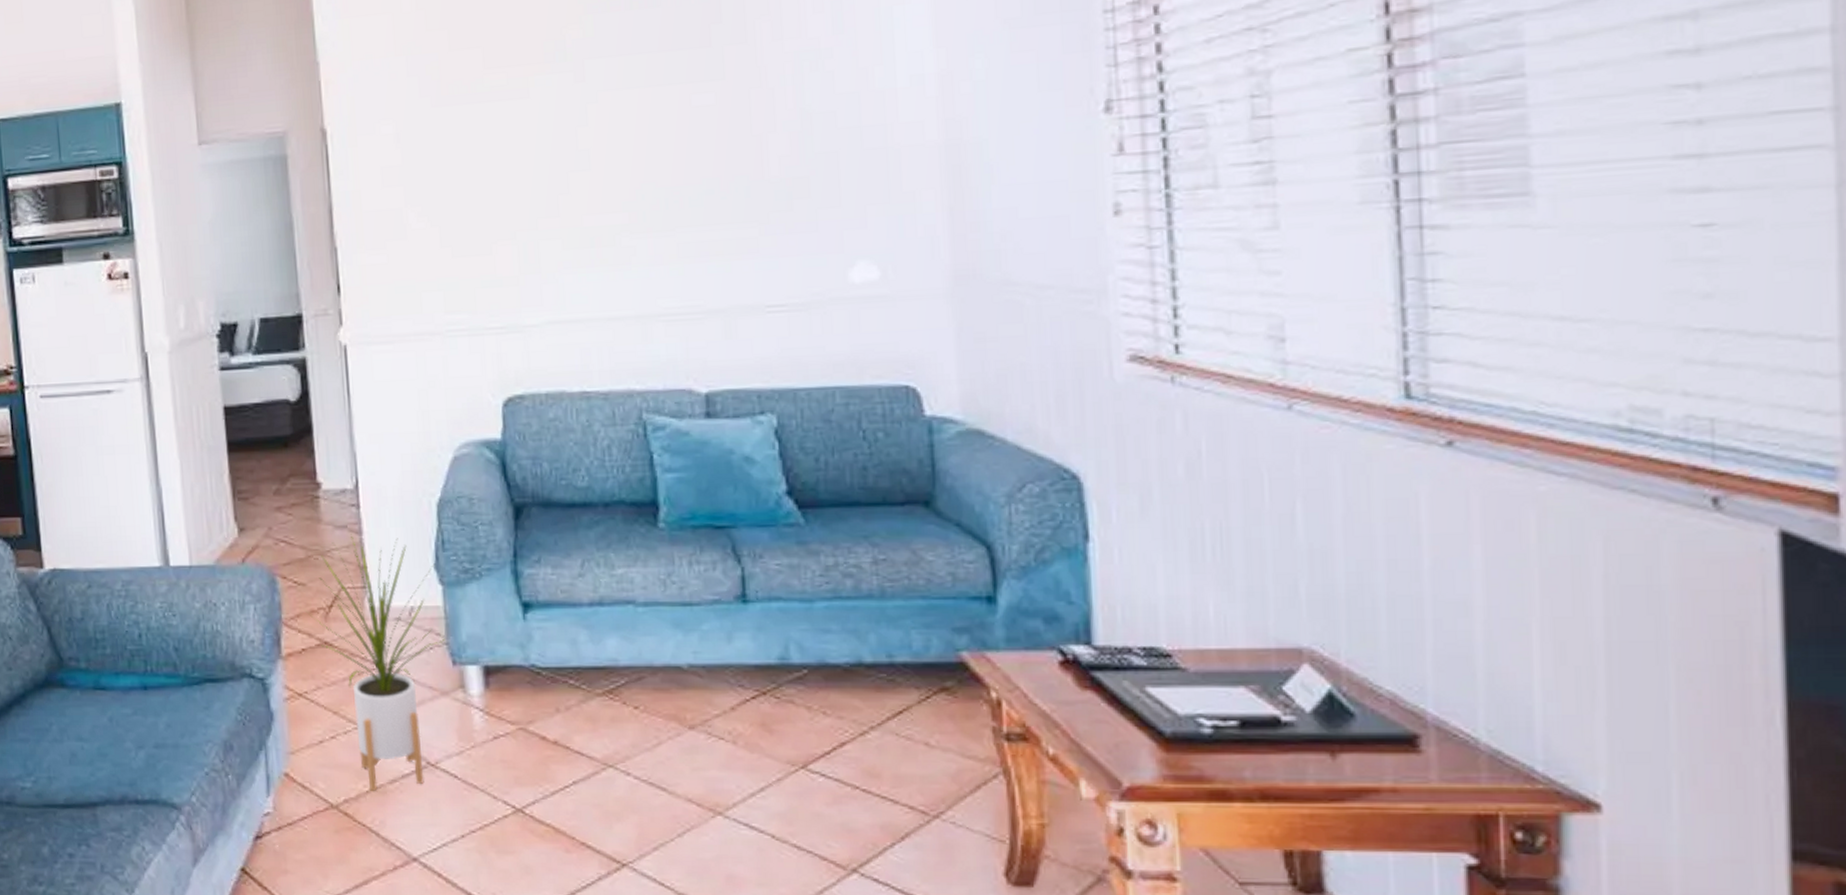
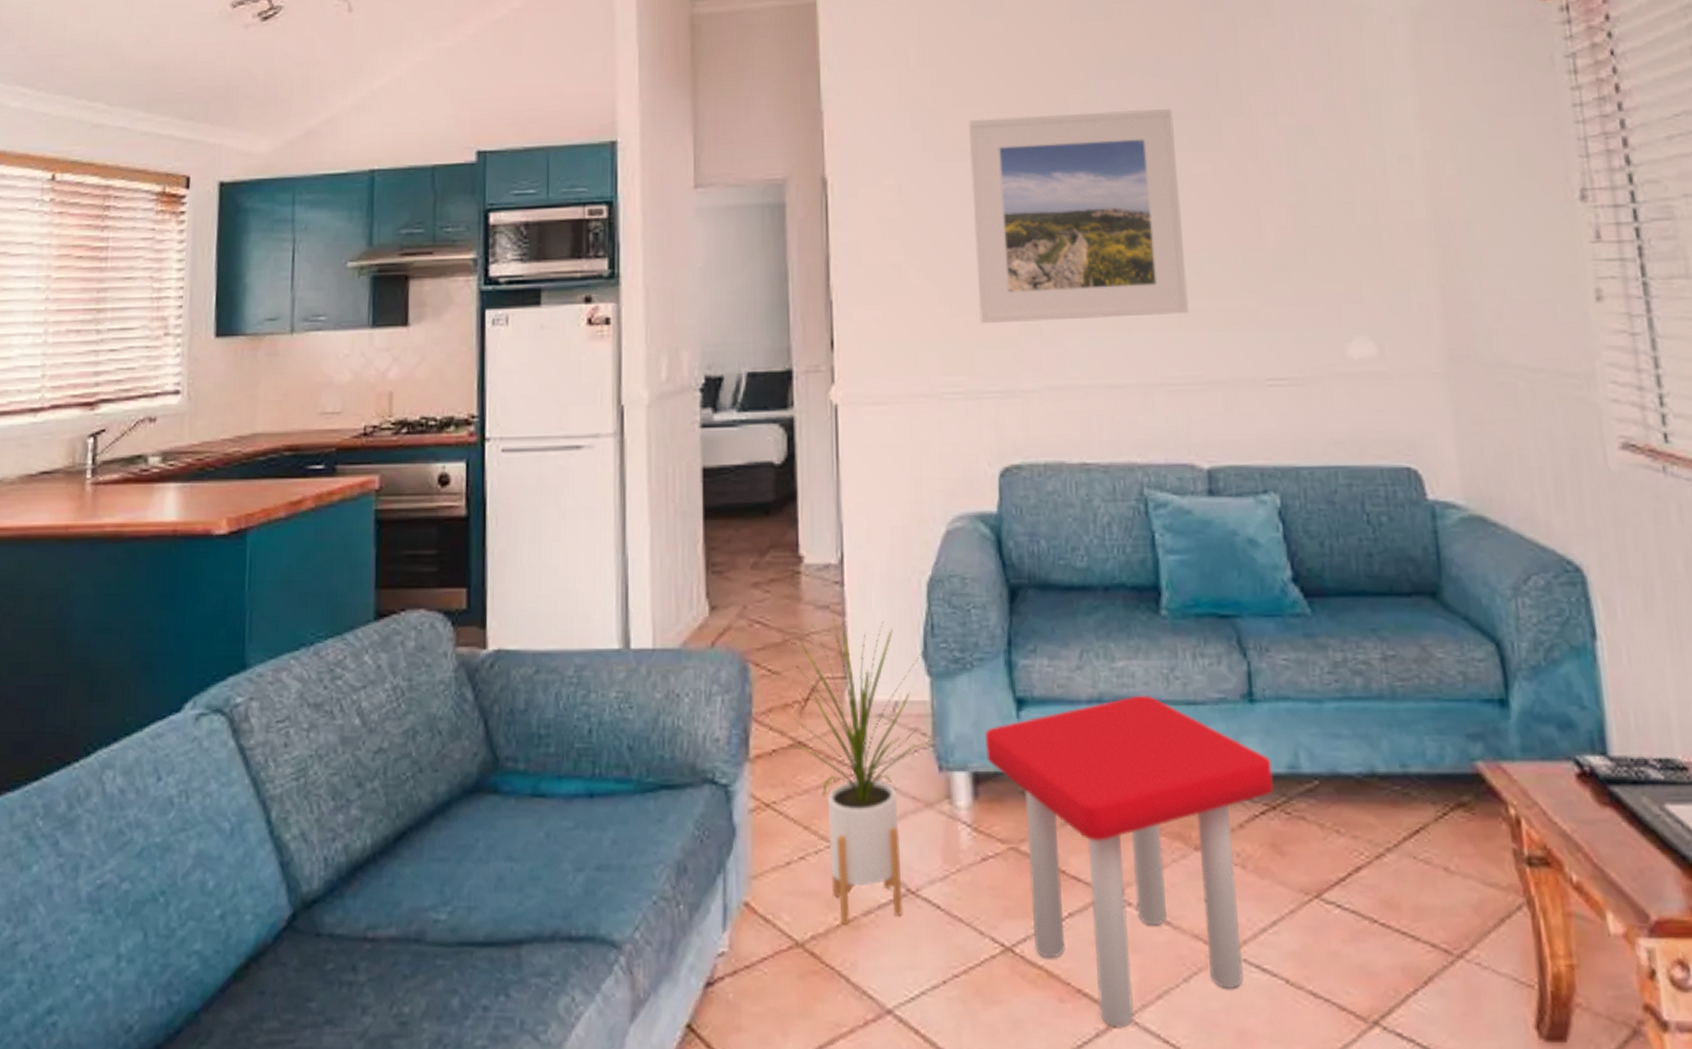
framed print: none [464,40,688,264] -> present [968,109,1189,324]
stool: none [493,598,765,874] -> present [984,695,1275,1028]

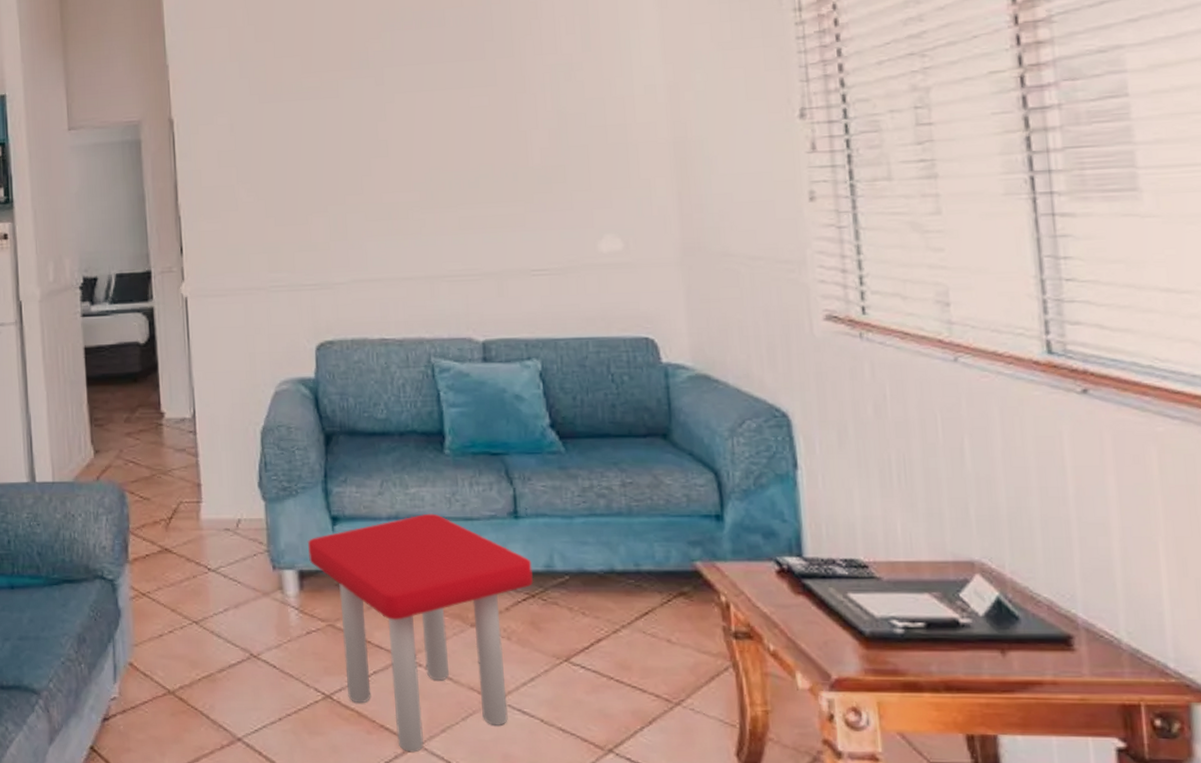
house plant: present [779,615,931,927] -> none [150,456,267,680]
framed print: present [968,109,1189,324] -> none [286,53,468,232]

